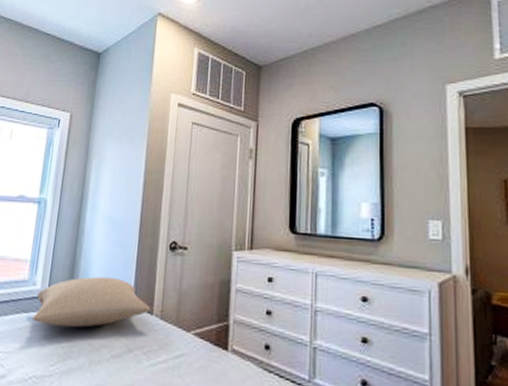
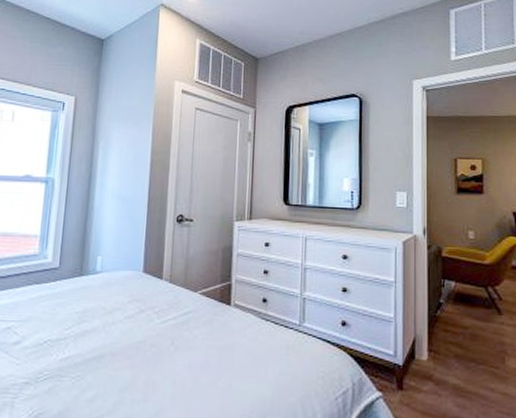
pillow: present [32,276,151,328] -> none [45,248,160,295]

